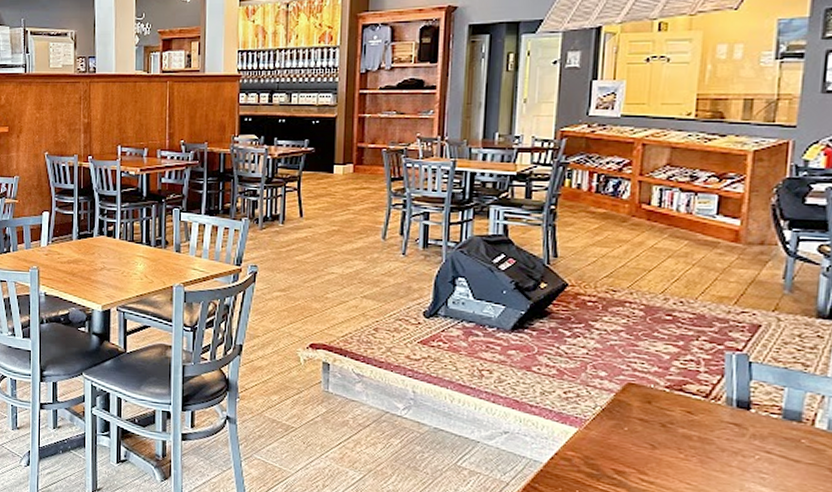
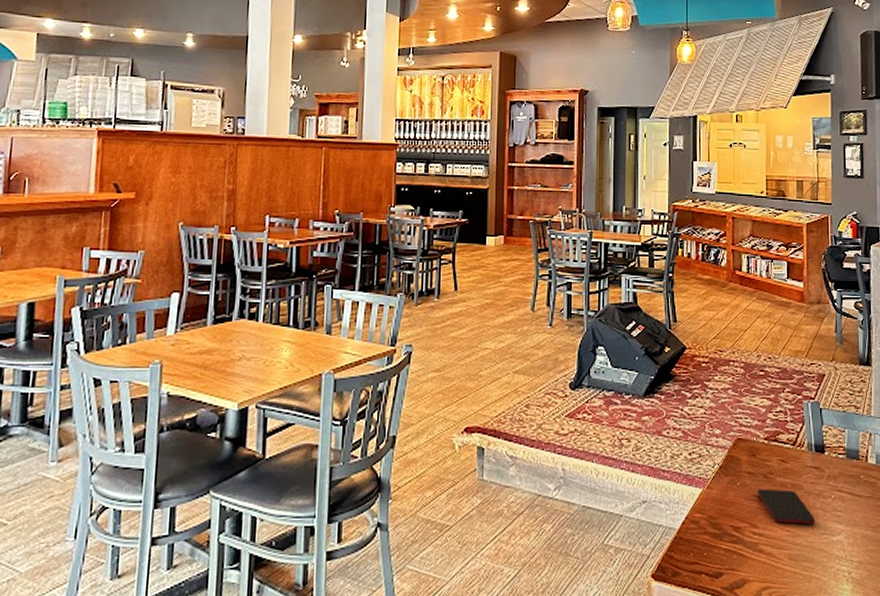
smartphone: none [650,437,729,482] -> present [757,488,816,525]

